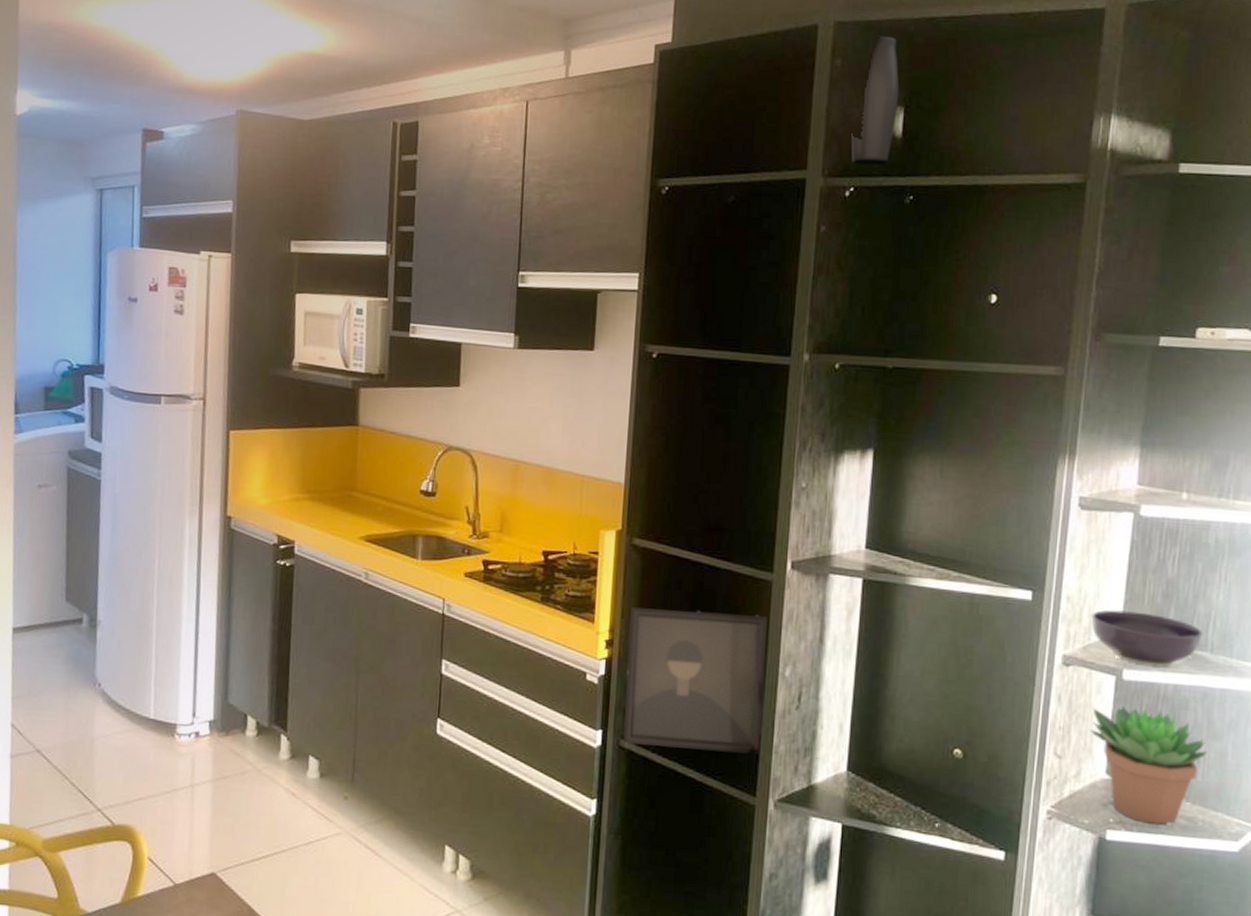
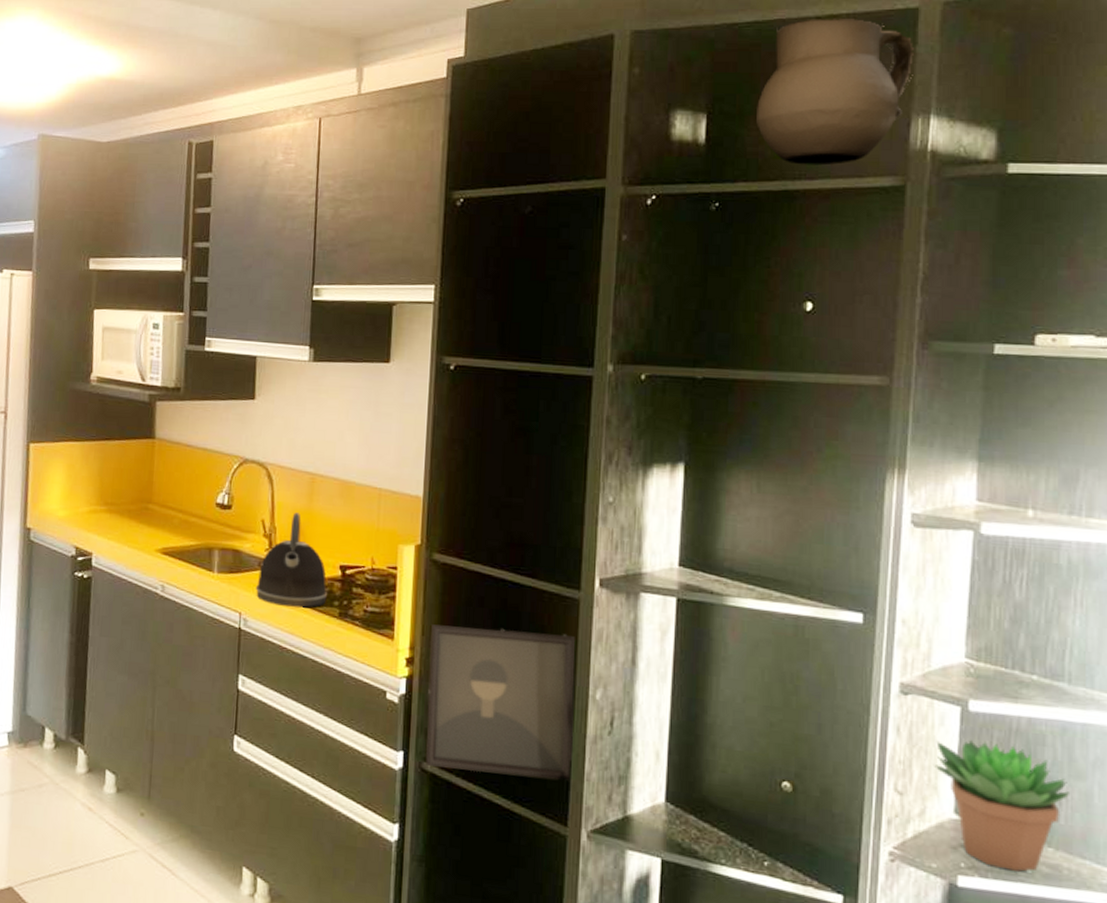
kettle: none [459,499,531,594] -> present [255,512,328,608]
vase: present [851,36,900,166] -> none [652,43,701,174]
ceramic jug: none [951,15,1100,162] -> present [756,17,915,166]
bowl: present [1091,610,1203,666] -> none [930,634,1058,697]

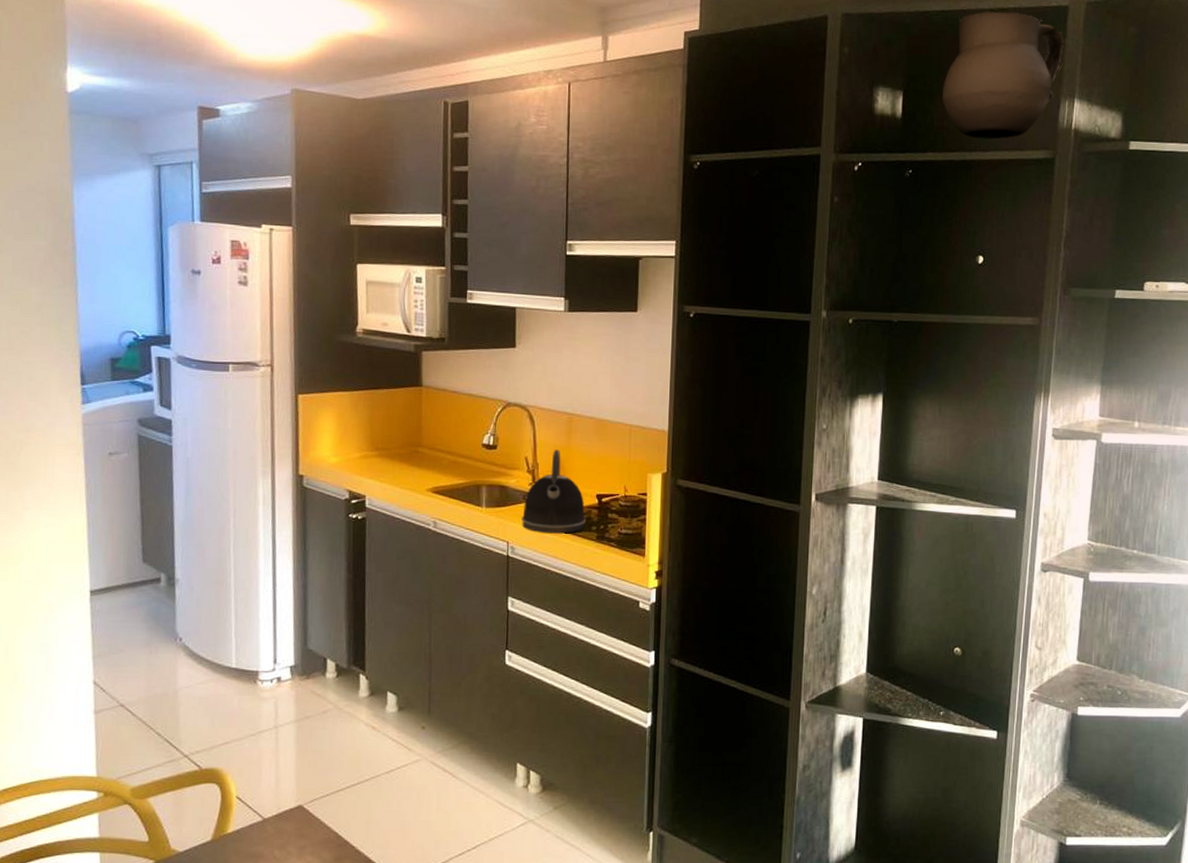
picture frame: present [426,623,575,781] -> none [674,540,796,664]
succulent plant: present [934,740,1071,872] -> none [1064,604,1157,699]

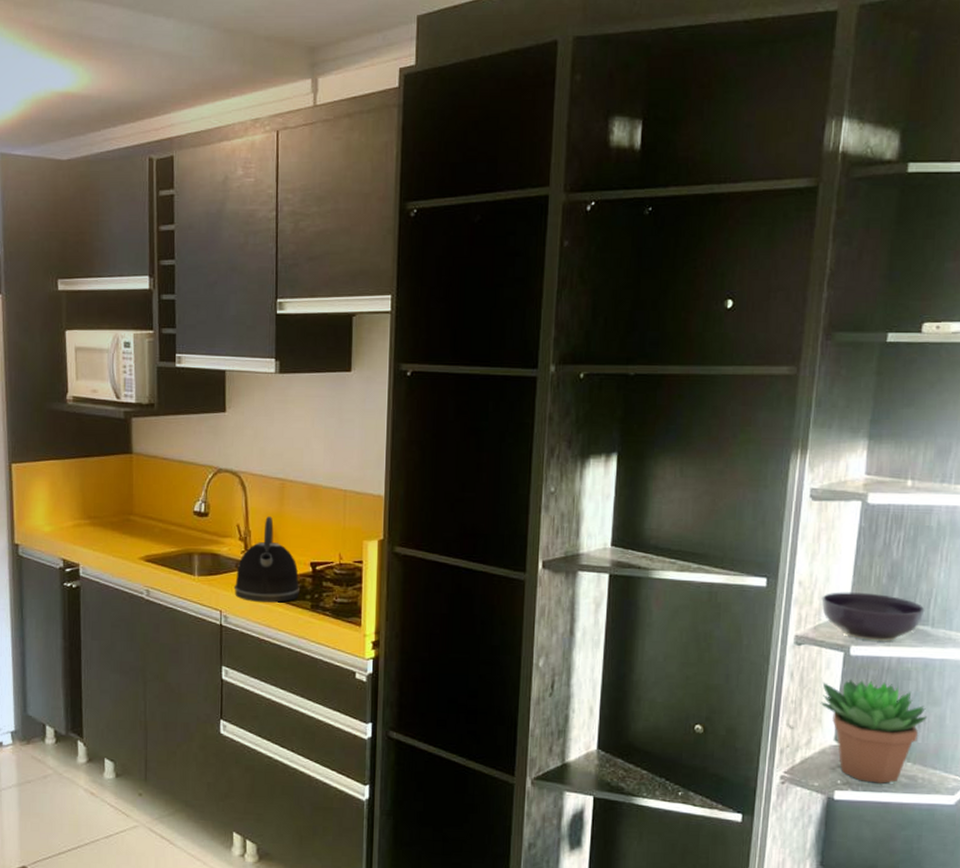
ceramic jug: present [942,10,1065,140] -> none [687,21,832,169]
bowl: none [1063,523,1152,568] -> present [821,592,925,641]
succulent plant: none [1064,604,1157,699] -> present [820,680,928,784]

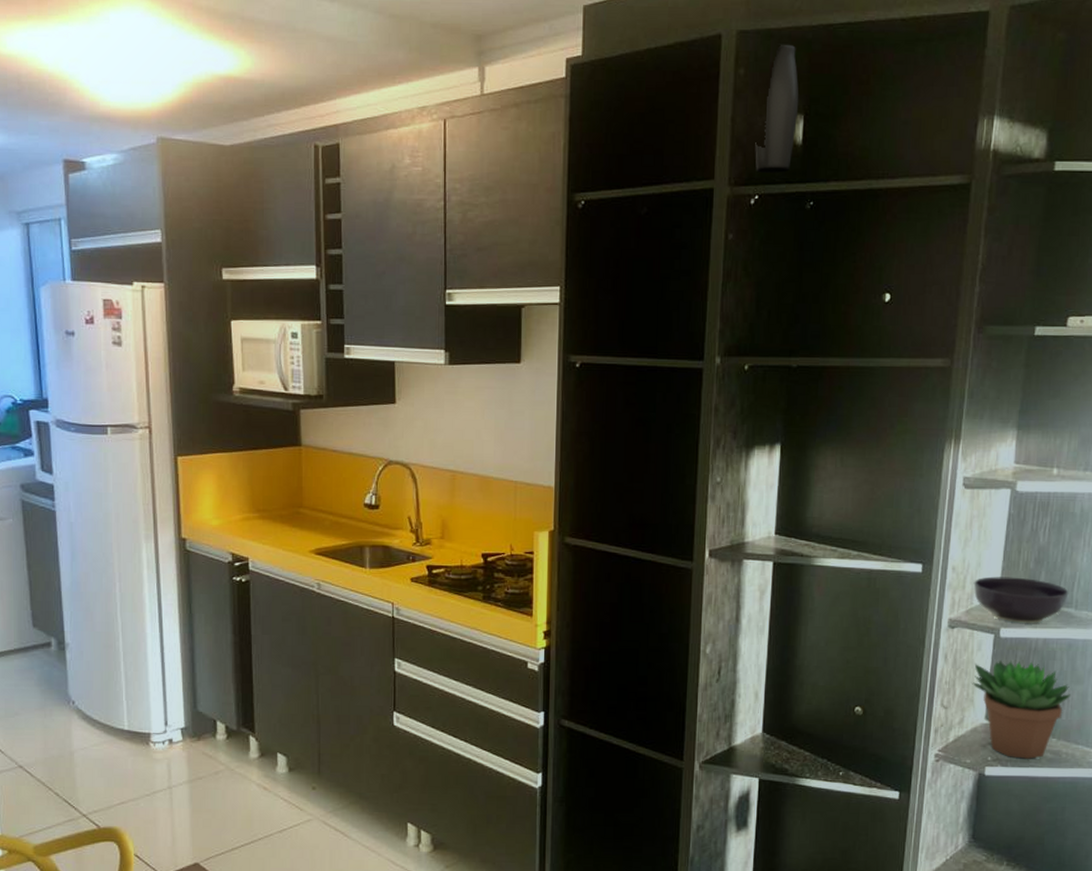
kettle: present [233,516,301,604] -> none [405,508,473,595]
vase: none [591,49,638,180] -> present [755,44,799,174]

